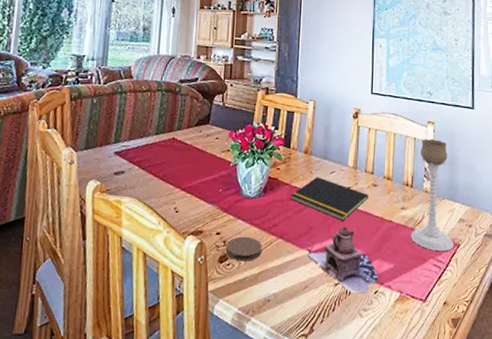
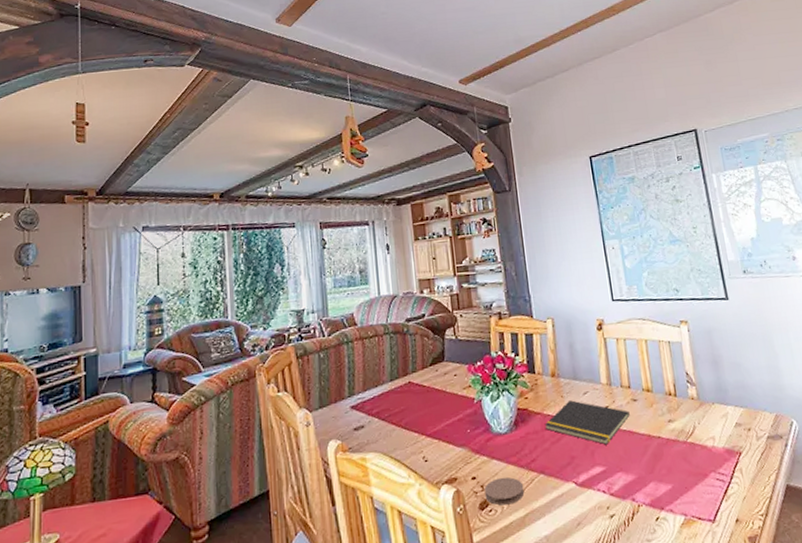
teapot: present [307,226,379,292] -> none [574,450,658,523]
candle holder: present [410,139,453,252] -> none [676,339,735,464]

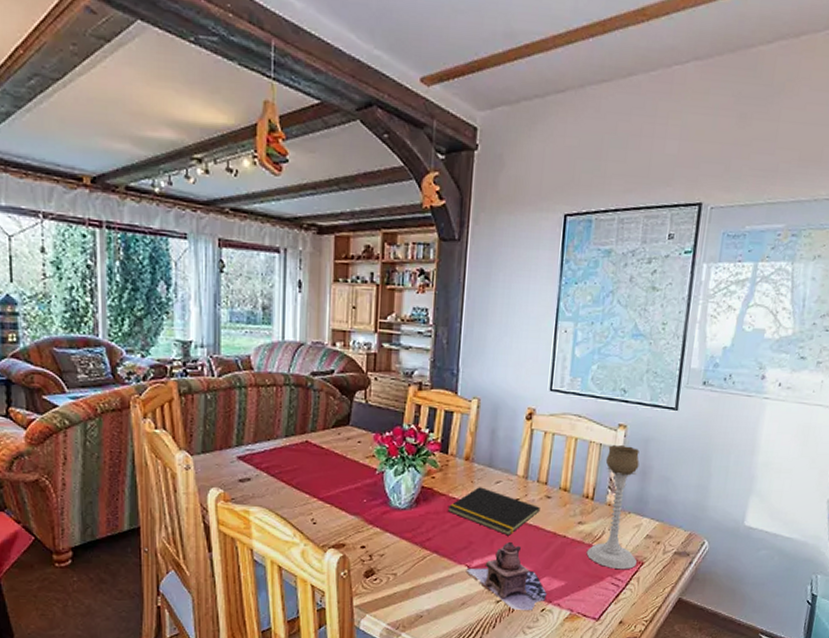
coaster: present [484,476,525,506] -> none [372,550,414,577]
teapot: none [574,450,658,523] -> present [466,541,547,610]
candle holder: none [676,339,735,464] -> present [586,445,640,570]

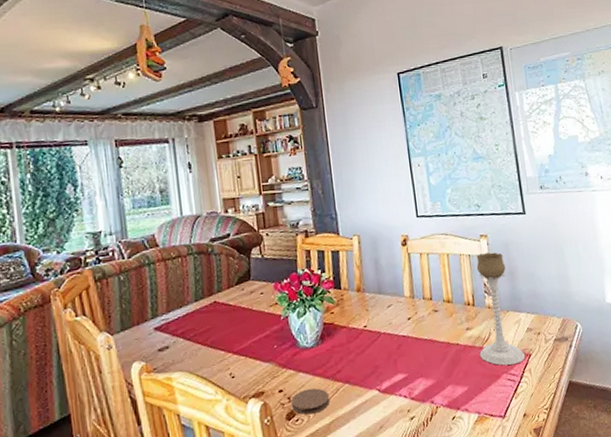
coaster: none [372,550,414,577] -> present [291,388,330,415]
notepad: present [447,487,540,536] -> none [349,313,431,354]
teapot: present [466,541,547,610] -> none [377,358,454,424]

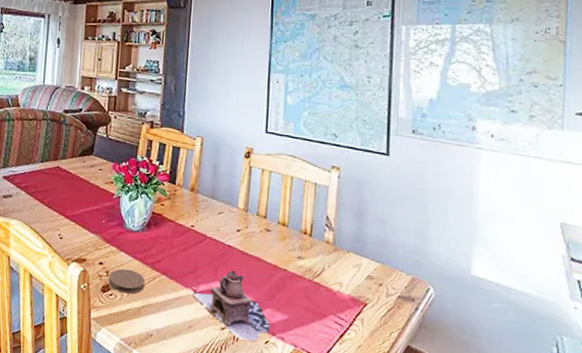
teapot: none [377,358,454,424] -> present [192,270,270,341]
candle holder: present [476,252,525,366] -> none [307,185,359,309]

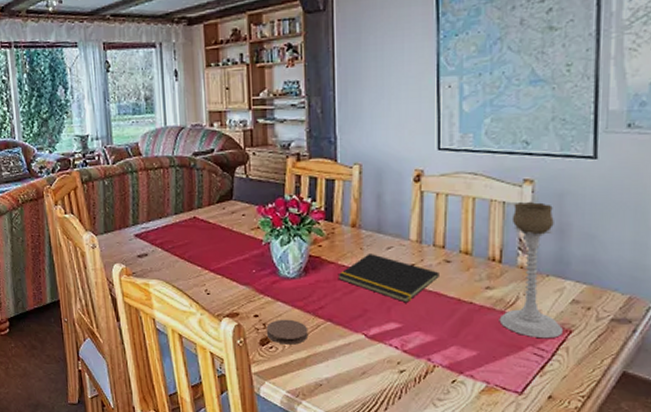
notepad: none [175,216,260,264] -> present [337,254,439,303]
teapot: present [192,270,270,341] -> none [363,309,457,381]
candle holder: none [307,185,359,309] -> present [499,202,563,339]

